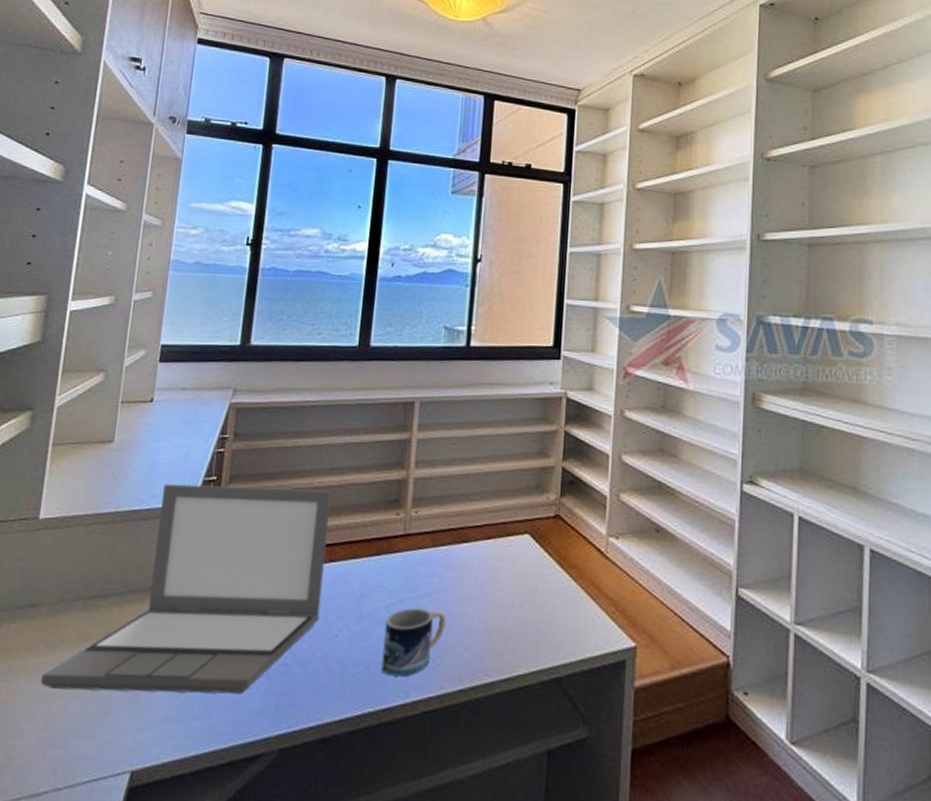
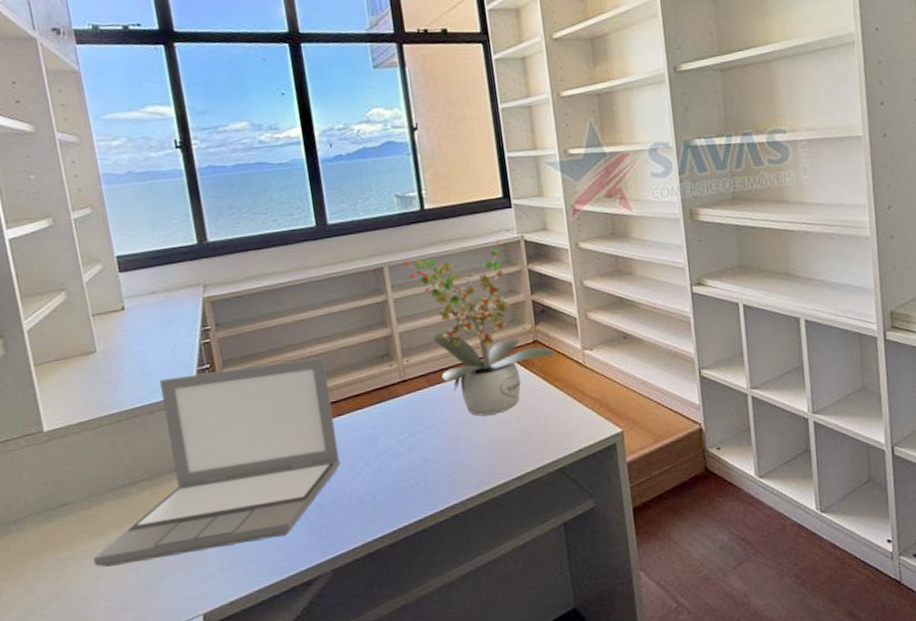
mug: present [381,608,446,677] -> none [401,435,456,495]
potted plant: none [435,392,578,595] -> present [403,240,557,416]

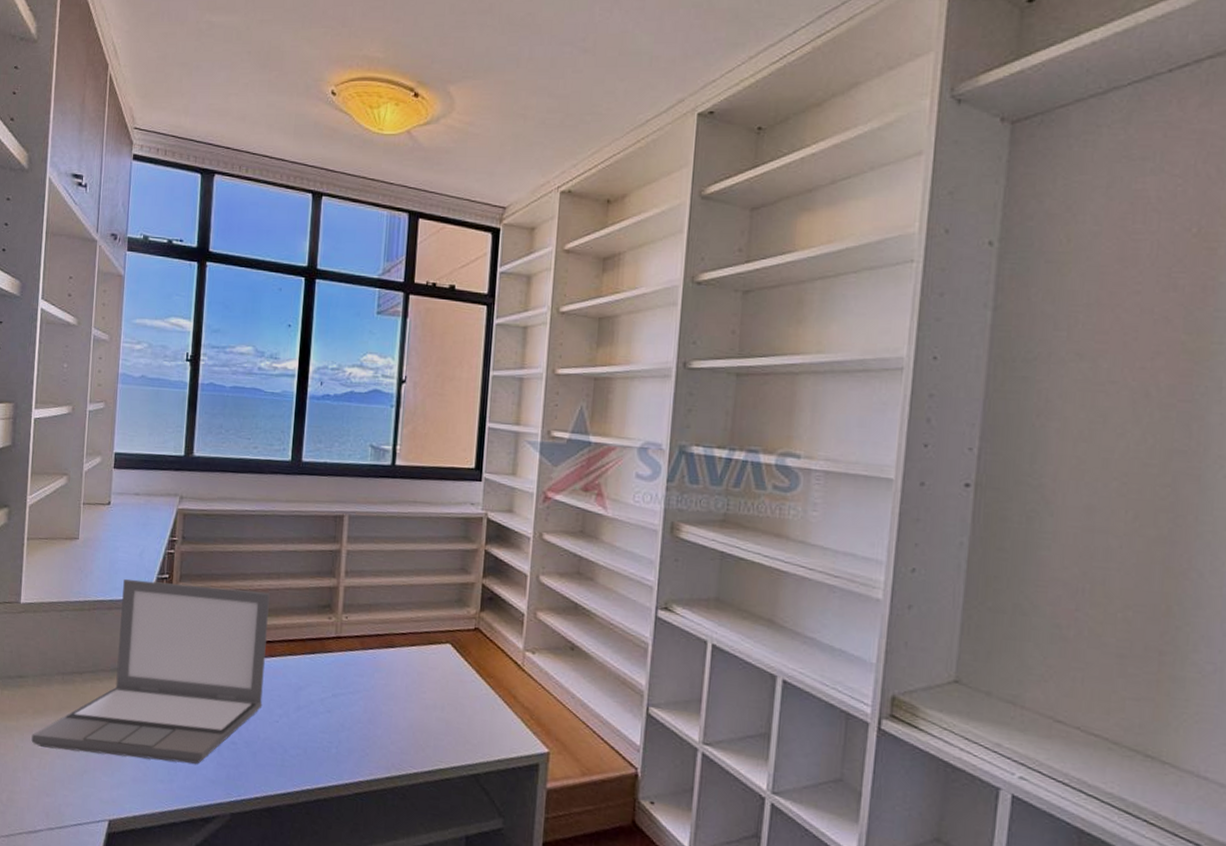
potted plant: present [403,240,557,416] -> none [363,512,497,697]

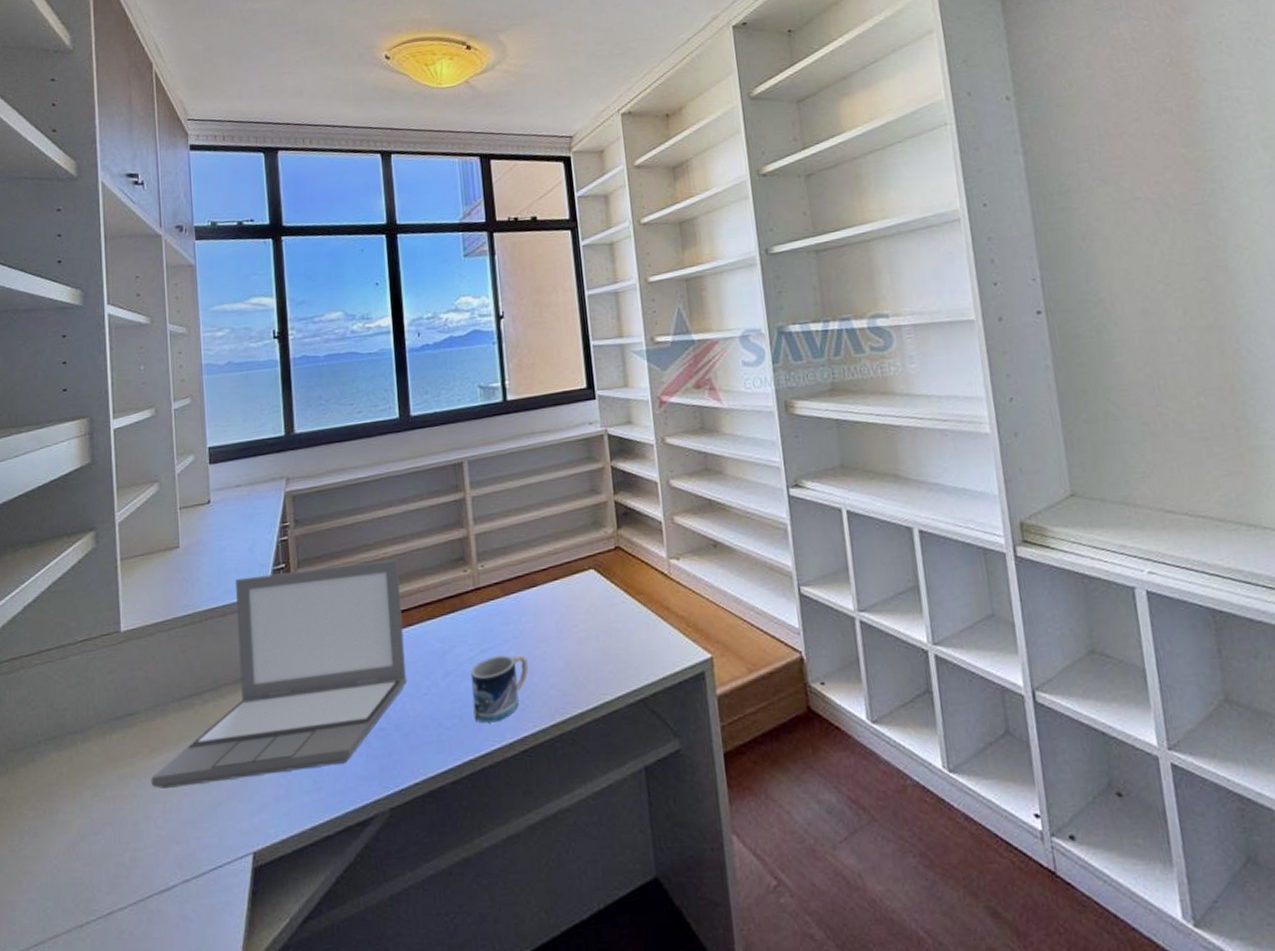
mug: none [317,702,374,762] -> present [470,654,529,723]

